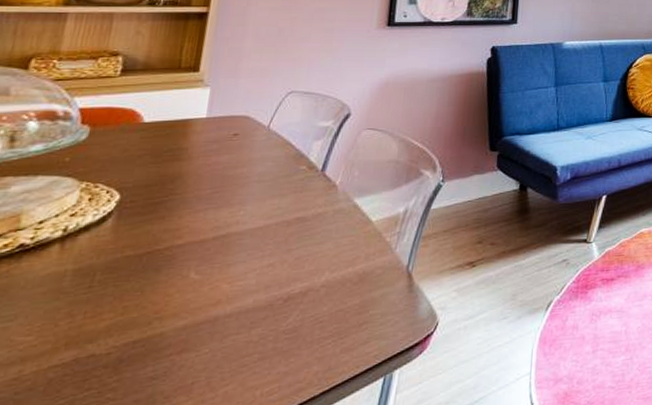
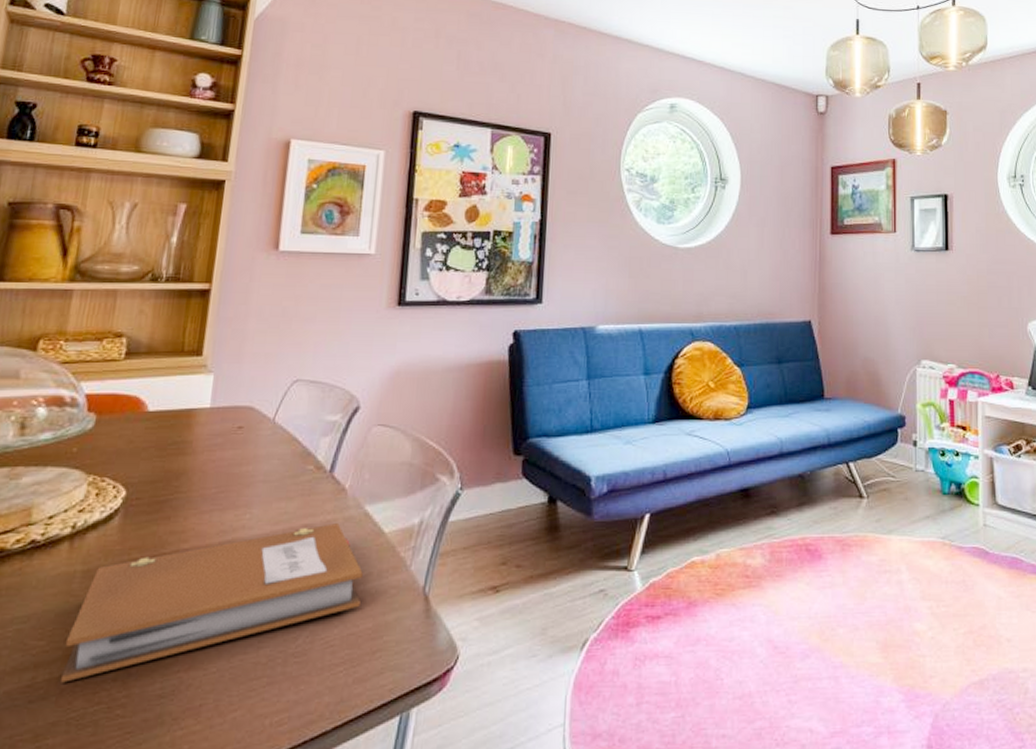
notebook: none [49,215,351,374] -> present [61,523,363,683]

